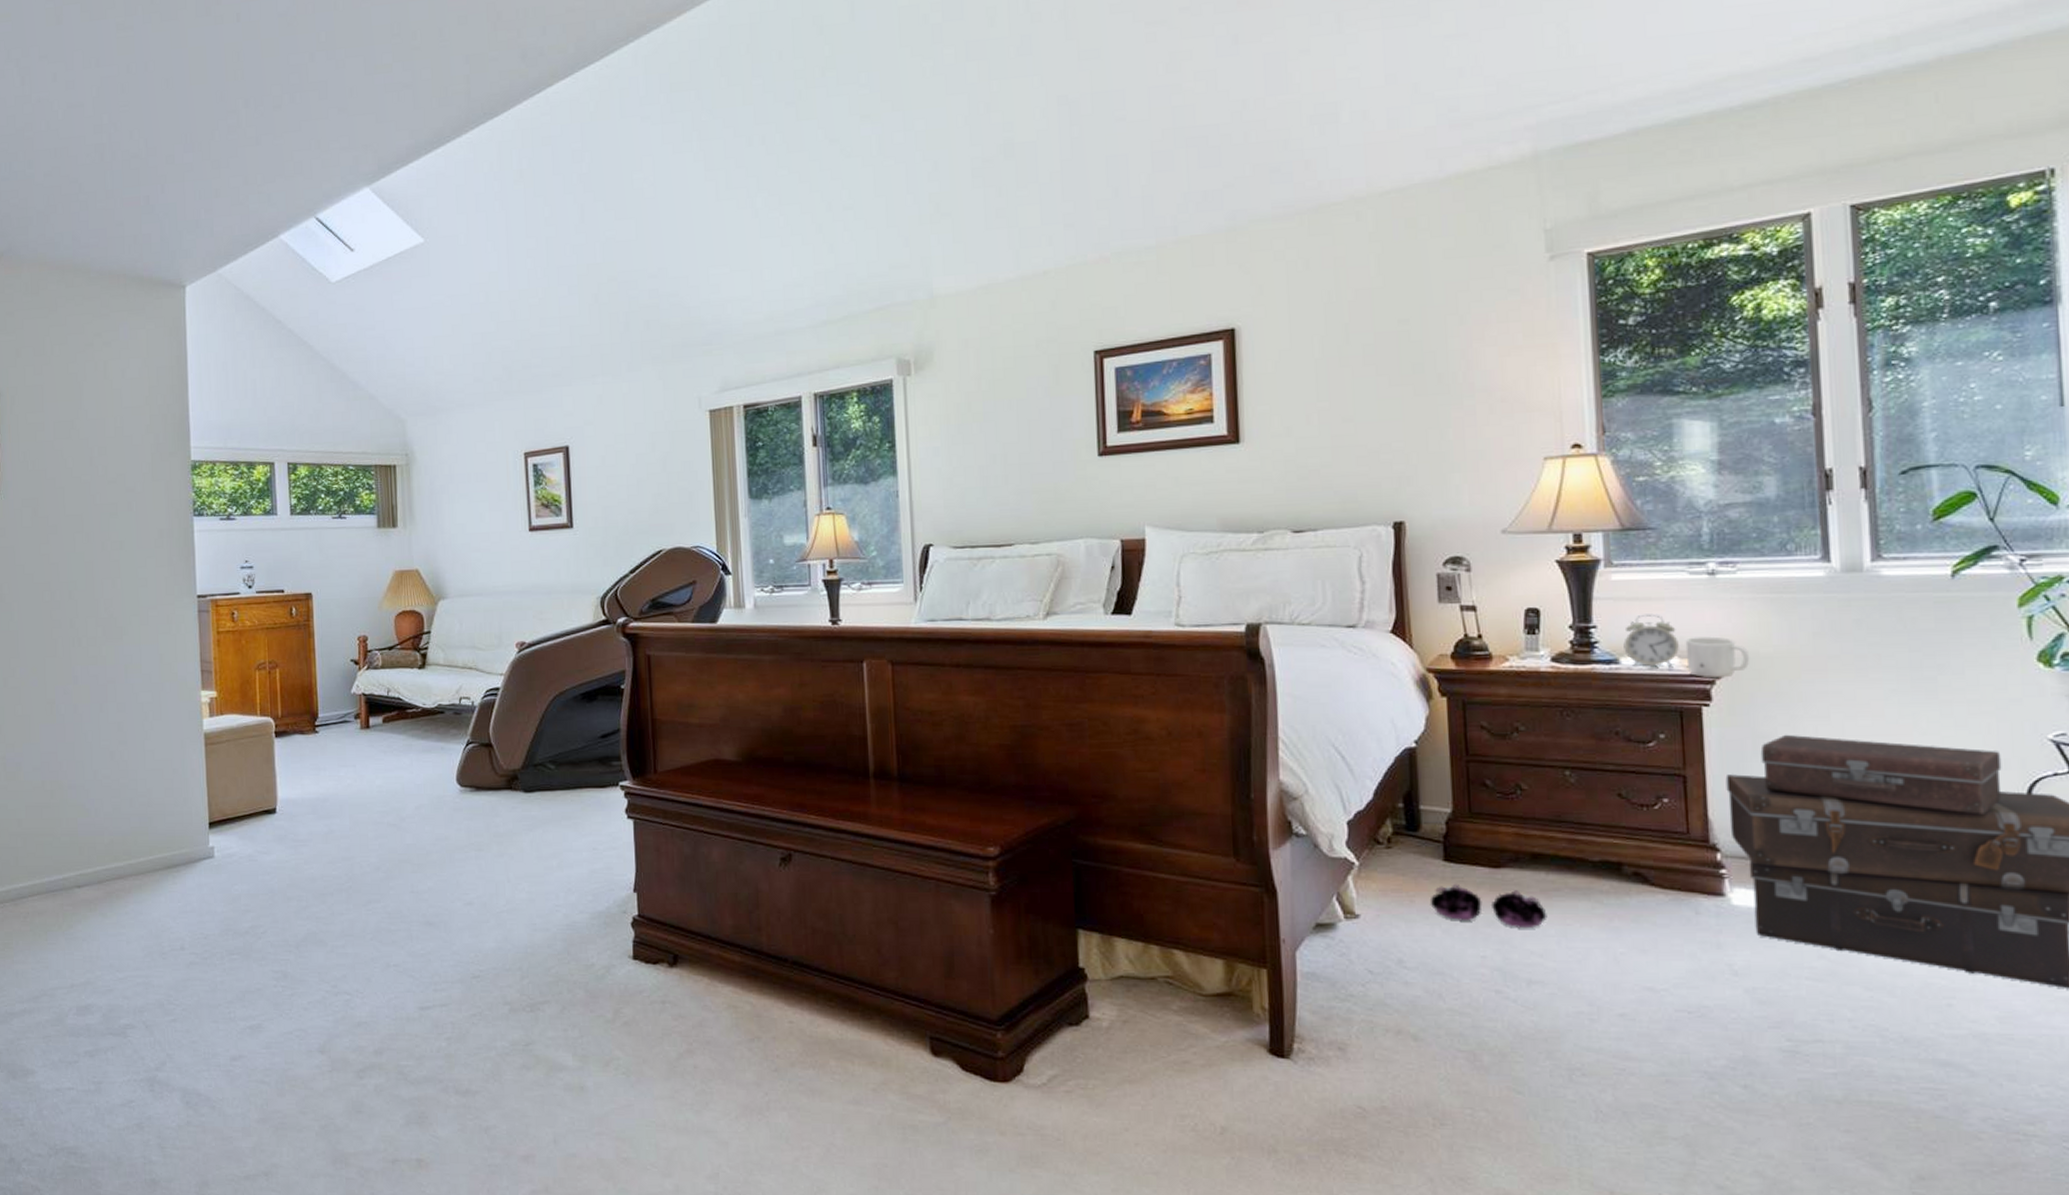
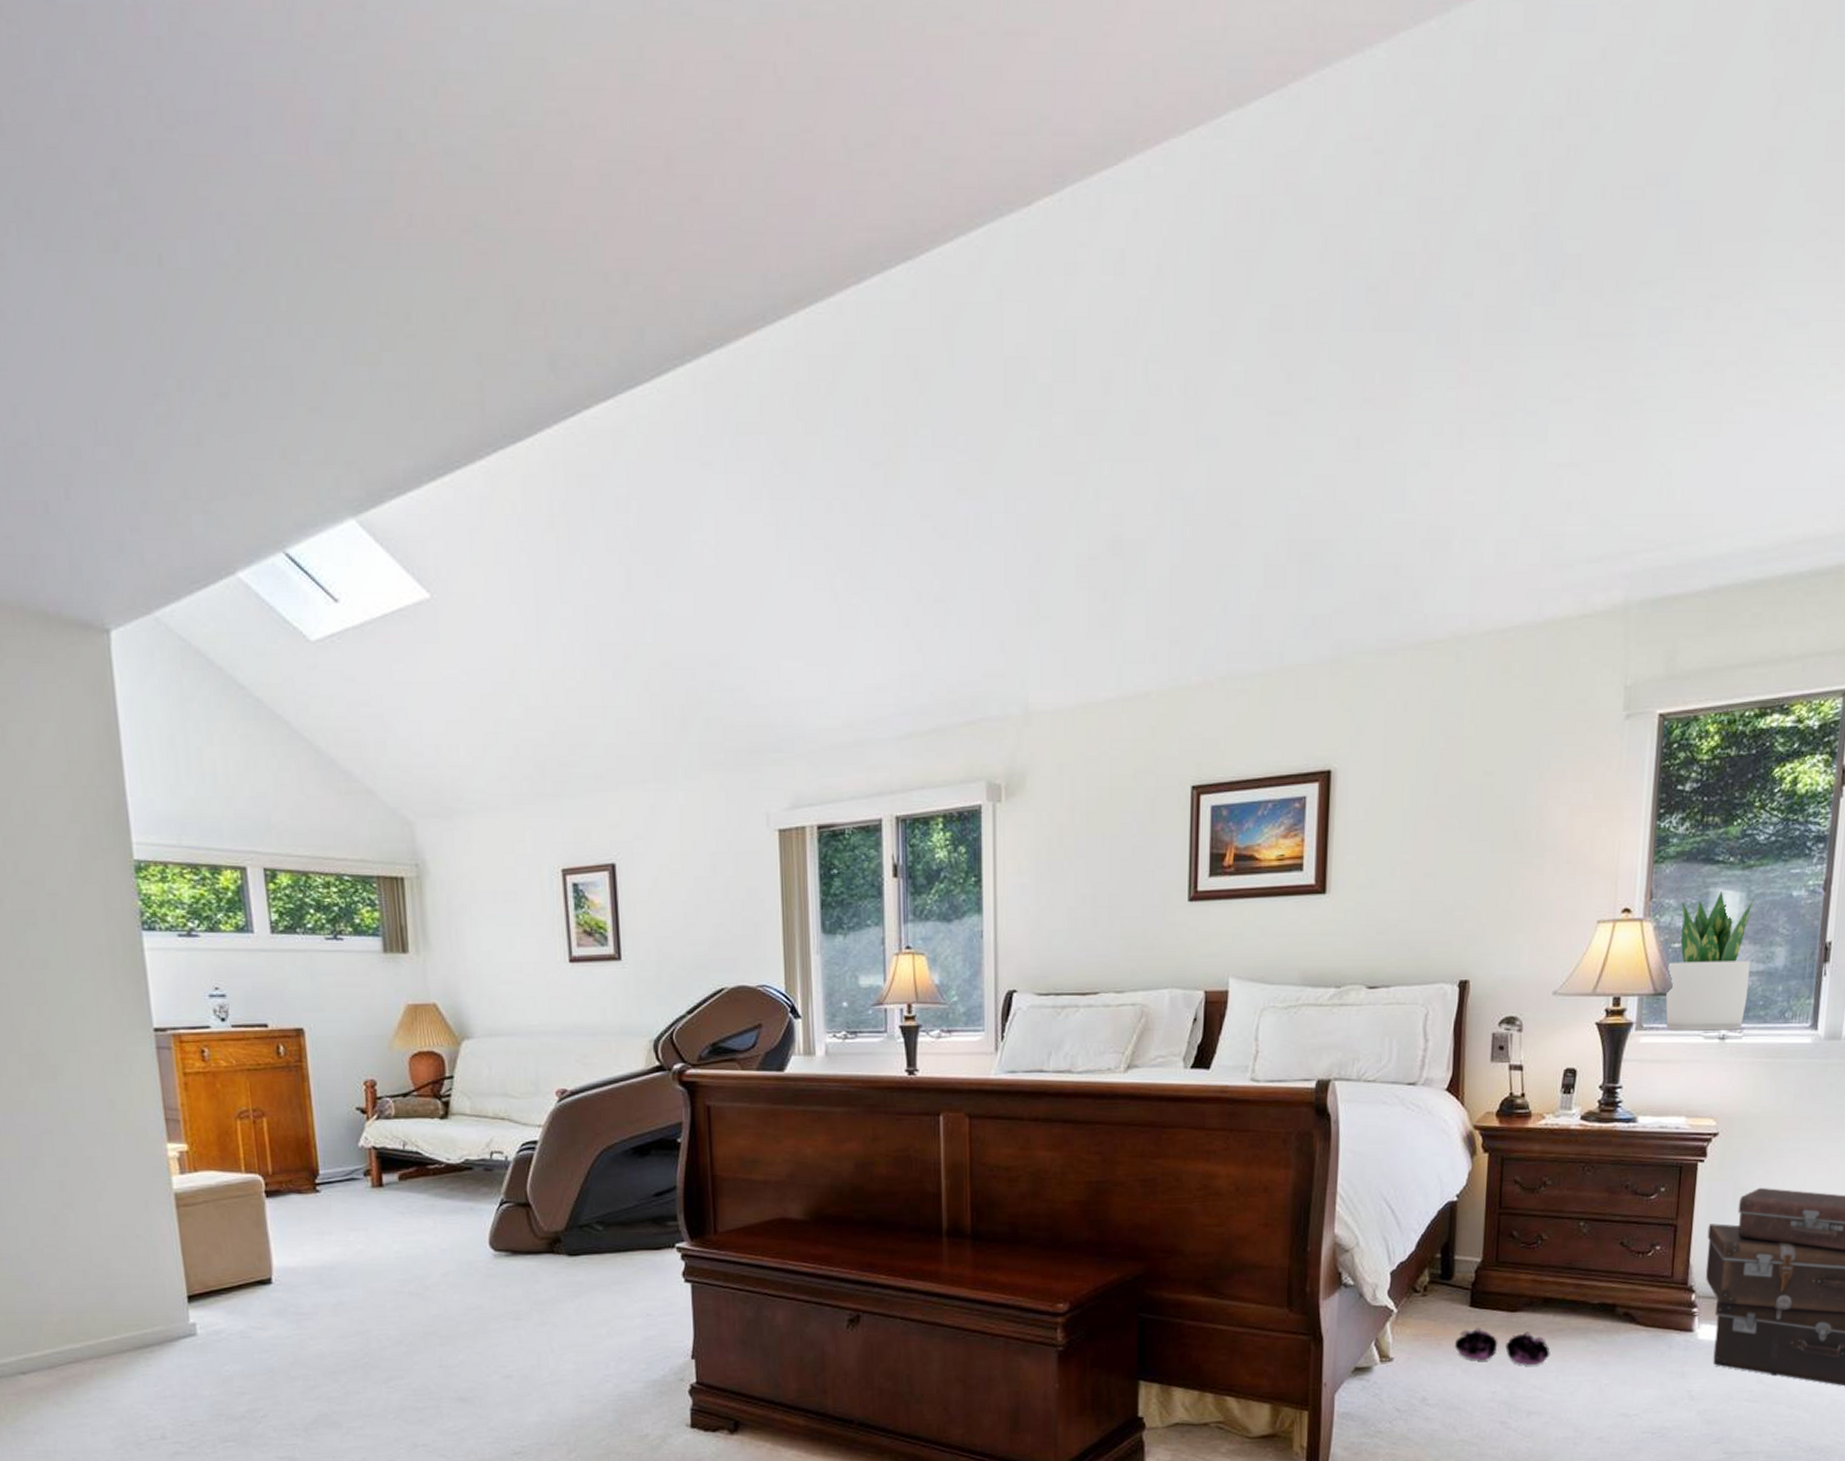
alarm clock: present [1623,614,1679,667] -> none [1642,1075,1687,1125]
planter: none [1635,422,1737,568] -> present [1665,892,1755,1032]
mug: present [1685,636,1750,679] -> none [1691,1097,1742,1136]

